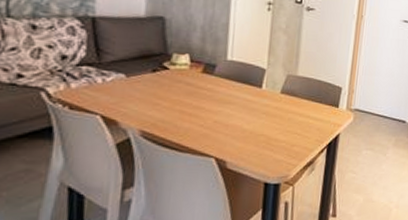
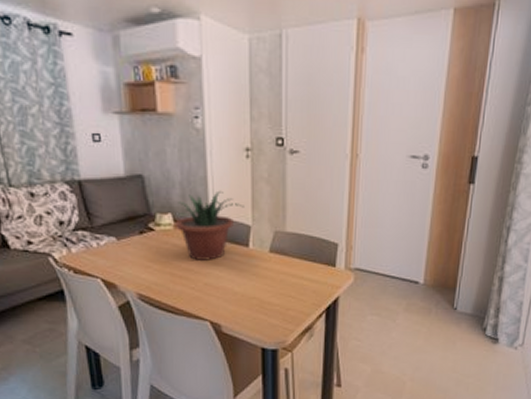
potted plant: none [191,36,262,100] -> present [175,190,244,262]

